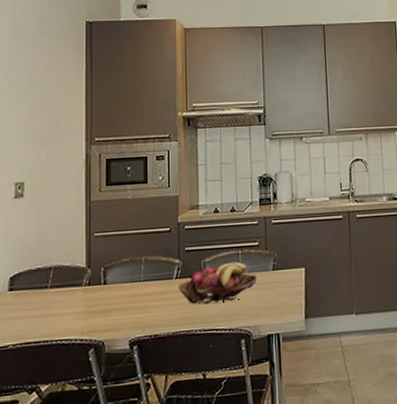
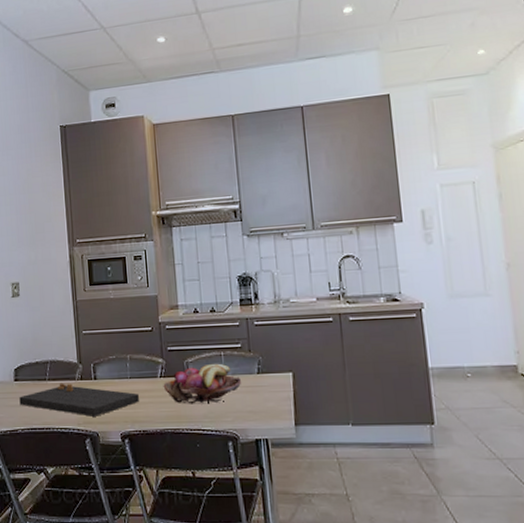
cutting board: none [13,289,152,325] -> present [19,382,139,417]

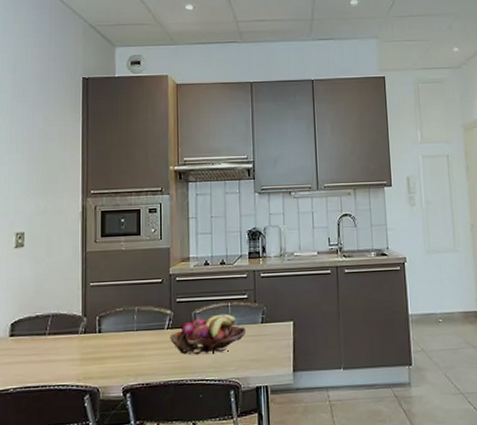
cutting board: present [19,382,139,417] -> none [14,337,144,372]

